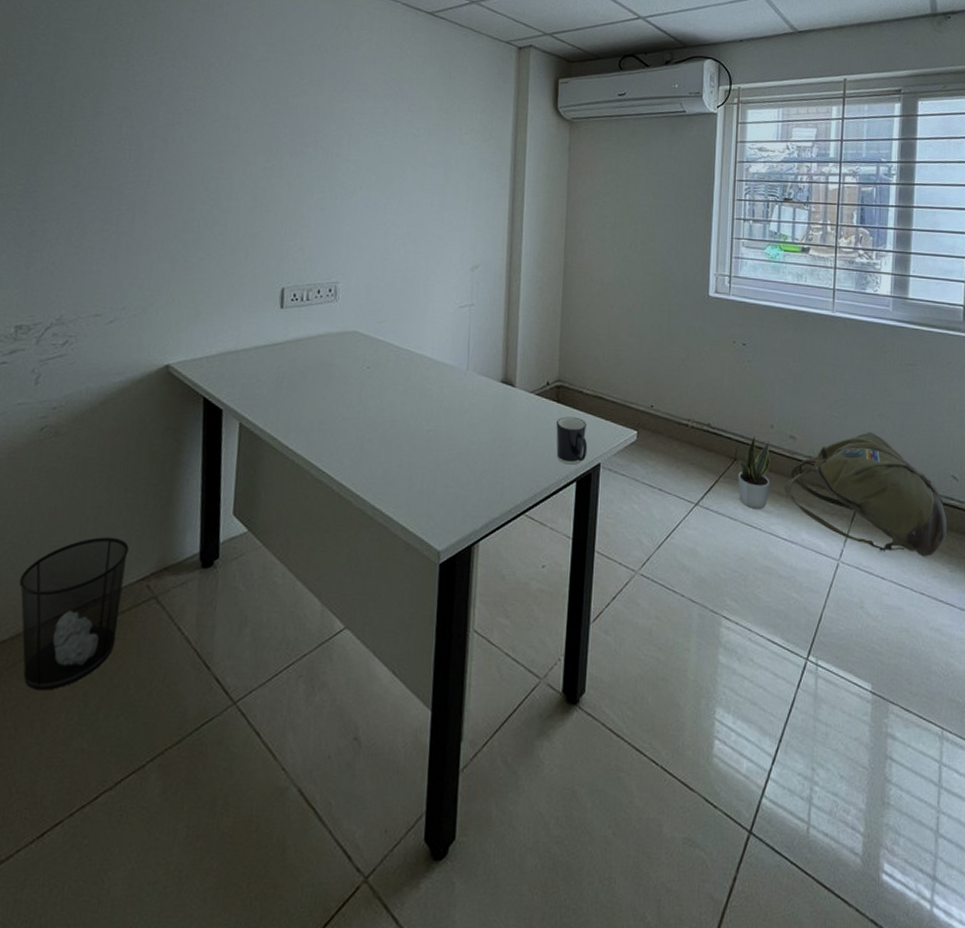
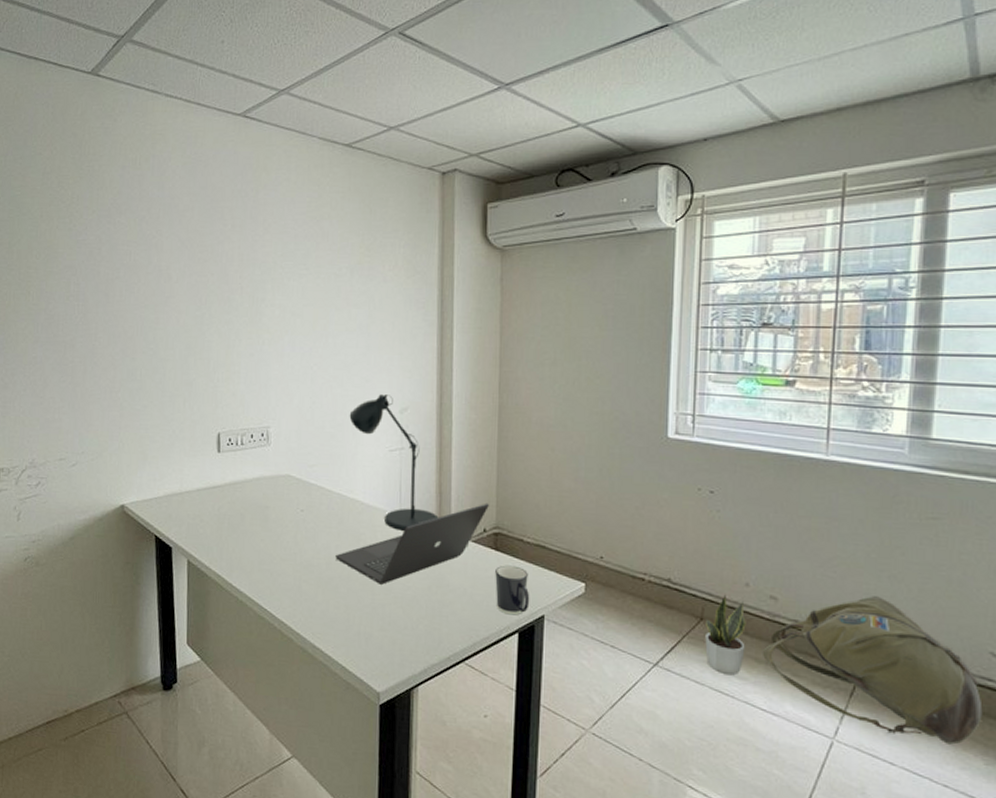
waste bin: present [19,537,129,691] -> none [18,656,102,784]
laptop: none [401,357,552,440] -> present [335,503,489,585]
desk lamp: none [421,252,505,385] -> present [349,394,439,531]

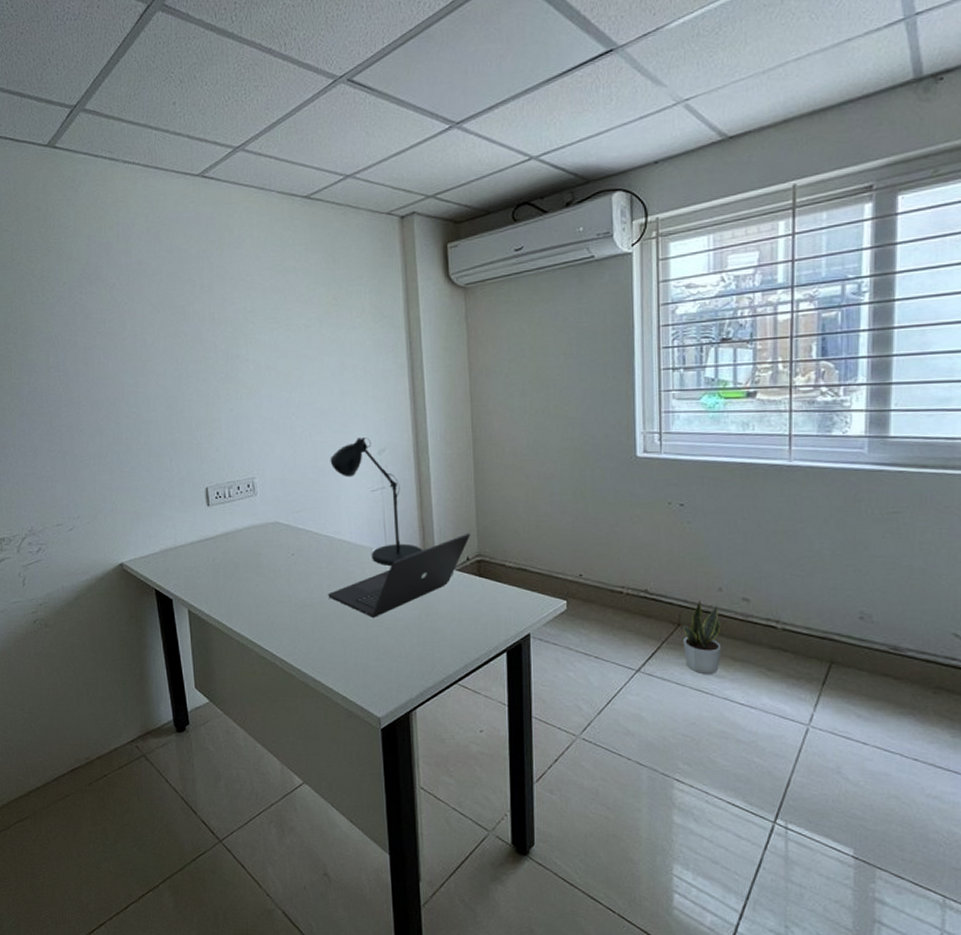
mug: present [495,565,530,615] -> none [481,589,516,636]
backpack: present [761,596,983,745] -> none [737,590,948,721]

